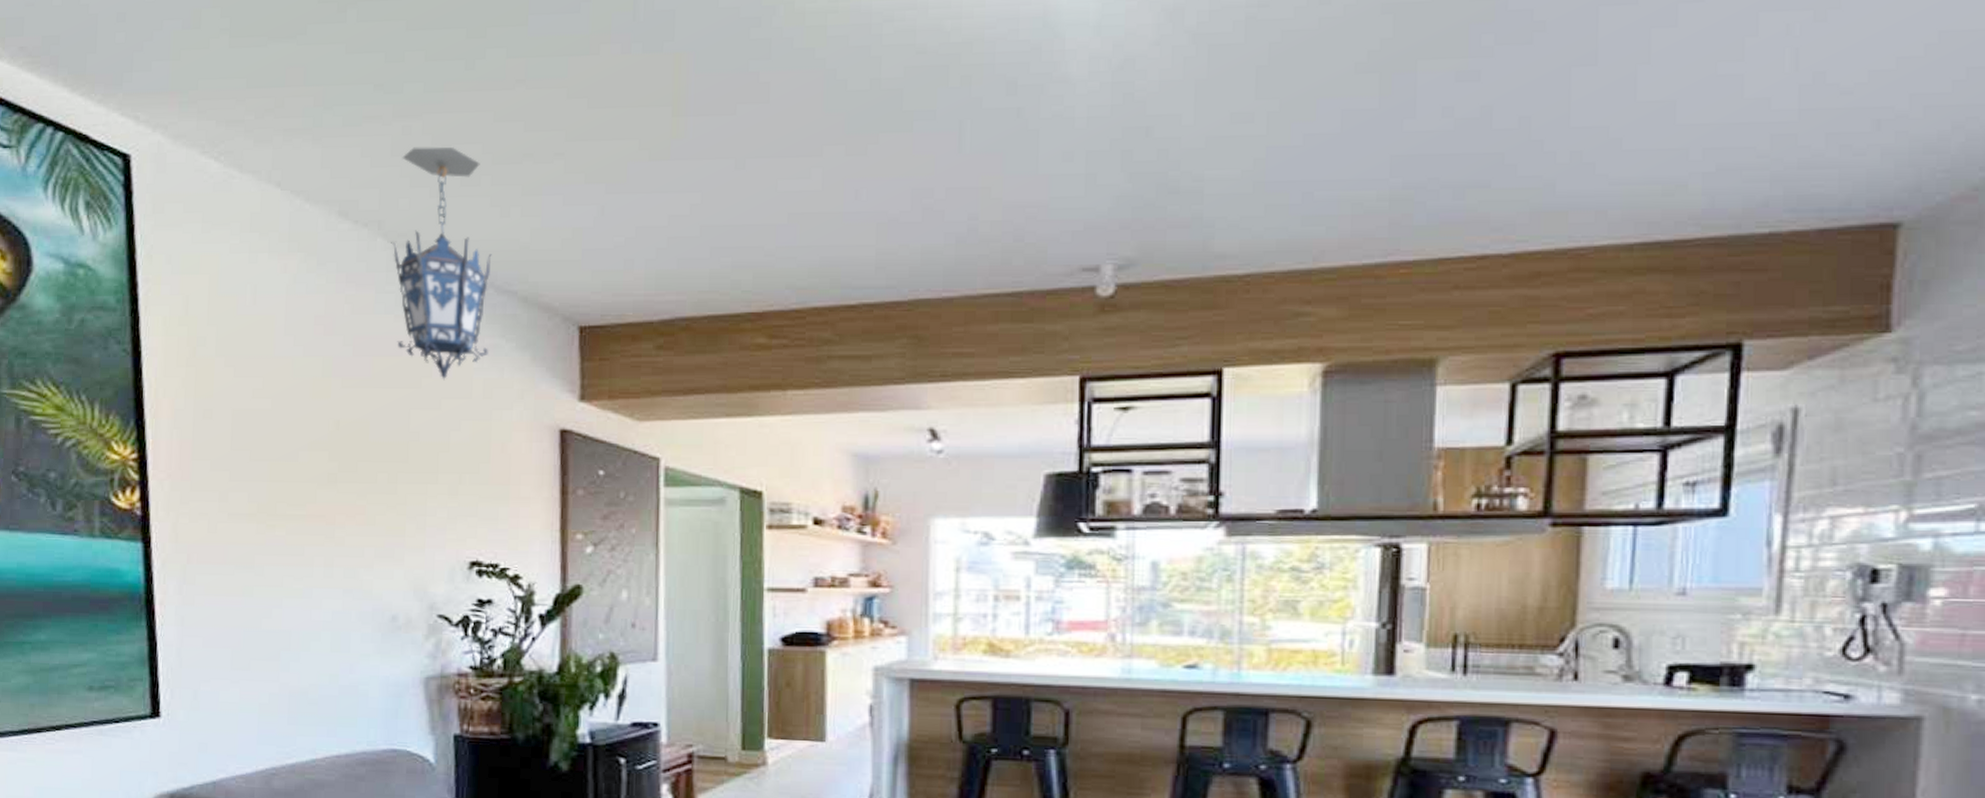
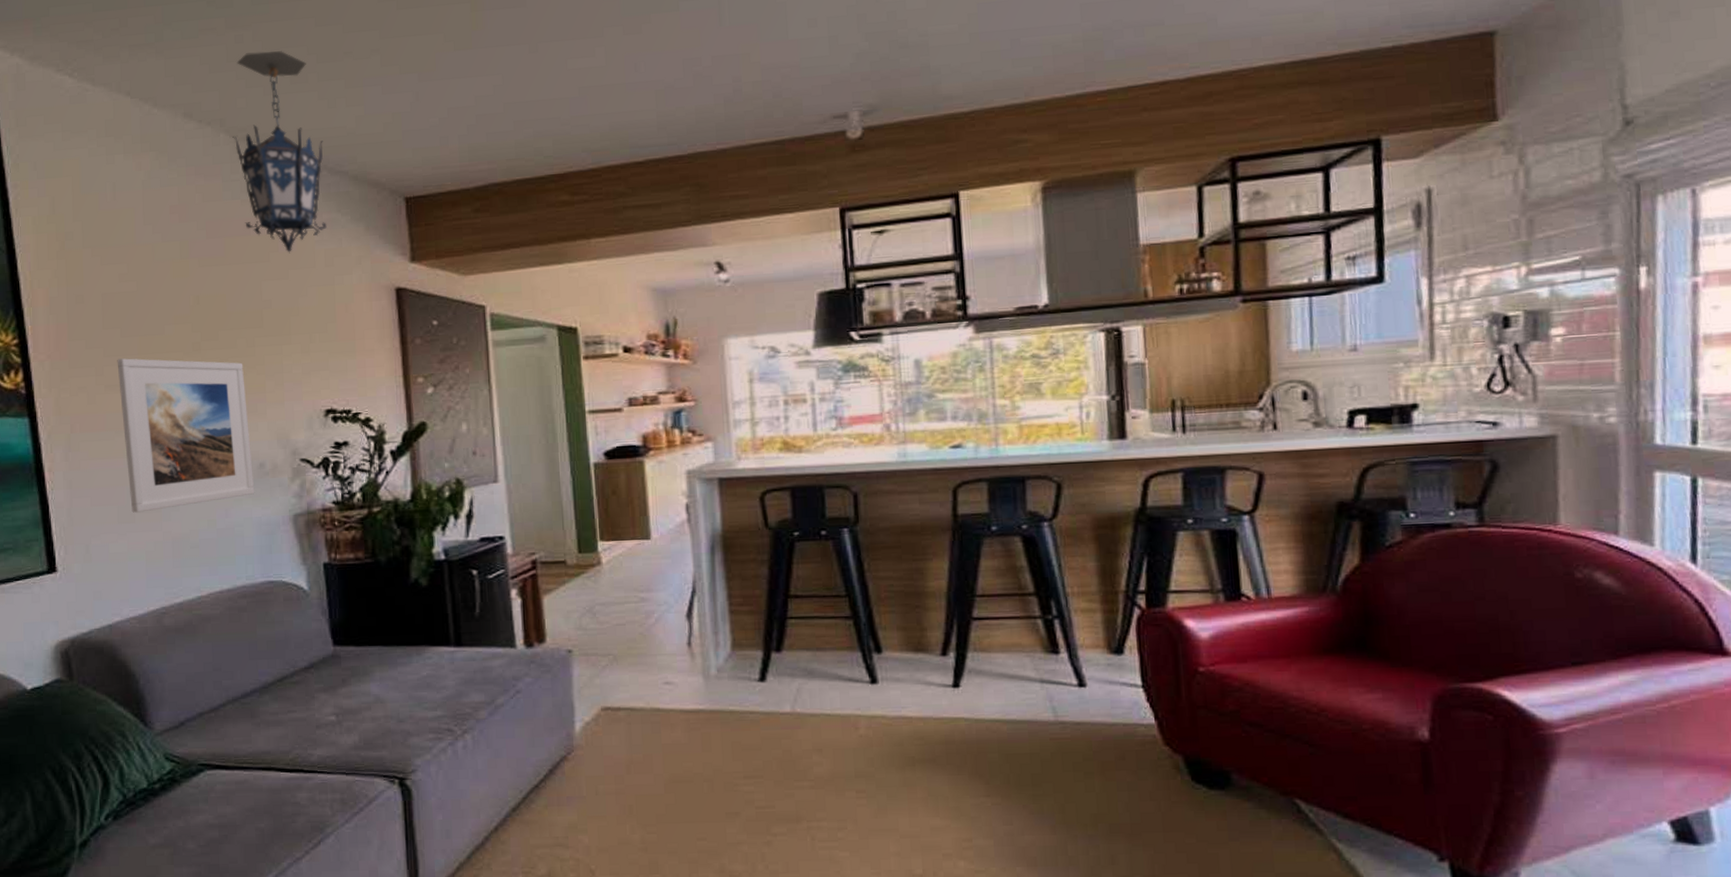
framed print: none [243,485,385,659] -> present [117,358,255,513]

